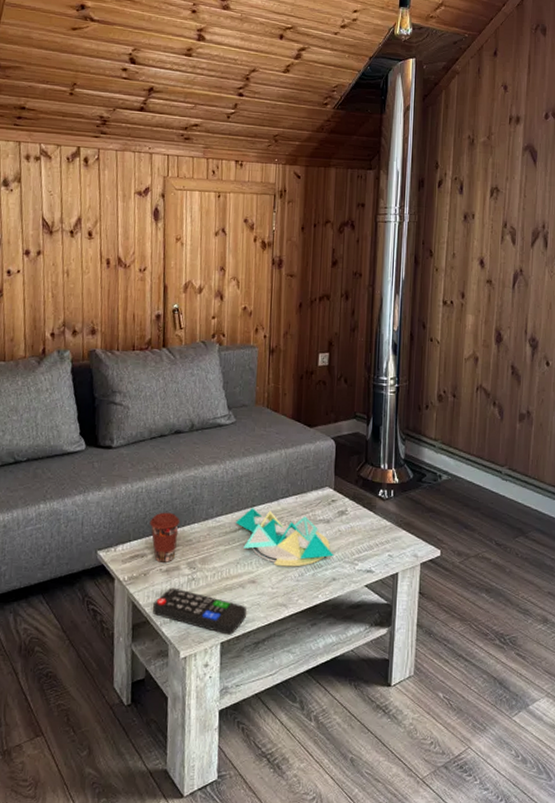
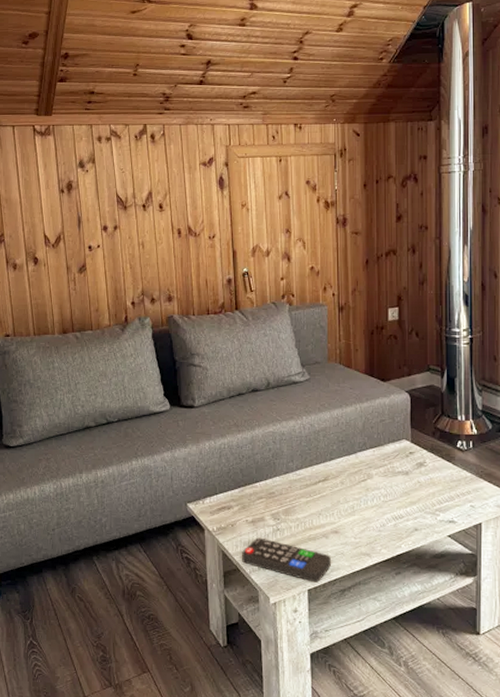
coffee cup: present [150,512,180,562] -> none [234,466,262,514]
board game: present [235,508,334,567] -> none [315,461,415,518]

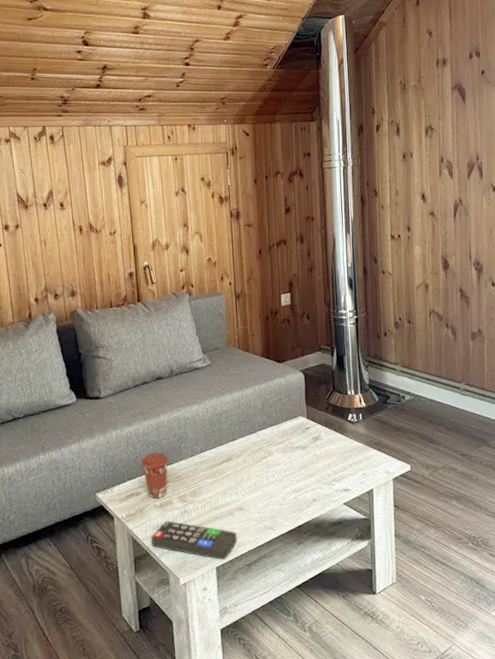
coffee cup: none [234,466,262,514] -> present [141,452,169,499]

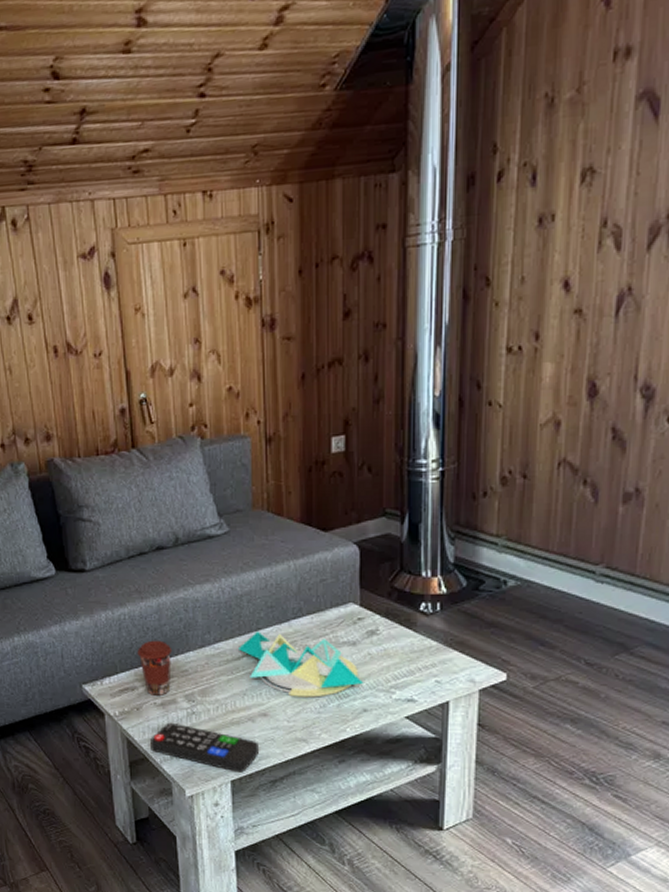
board game: none [219,441,313,493] -> present [237,631,364,698]

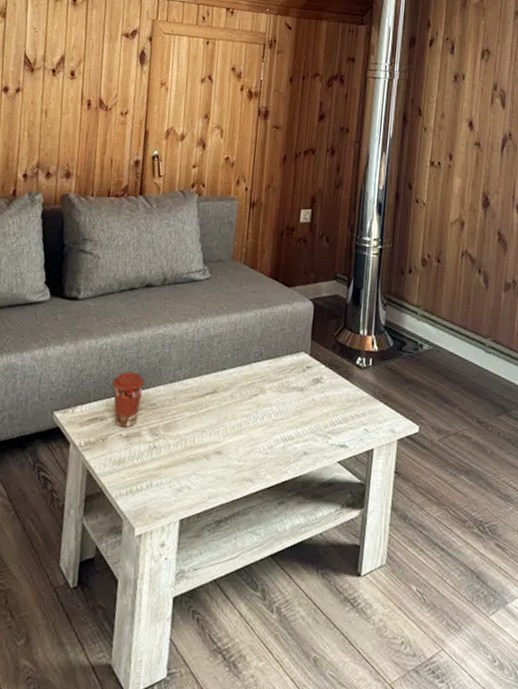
remote control: present [150,722,259,773] -> none [108,455,210,512]
board game: present [237,631,364,698] -> none [203,371,307,438]

